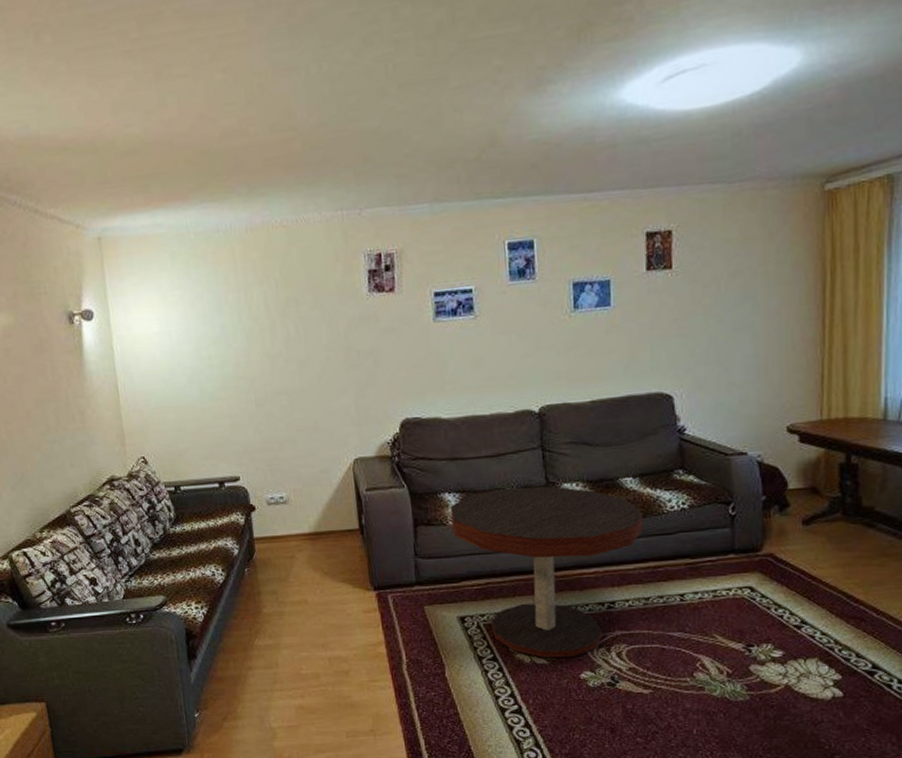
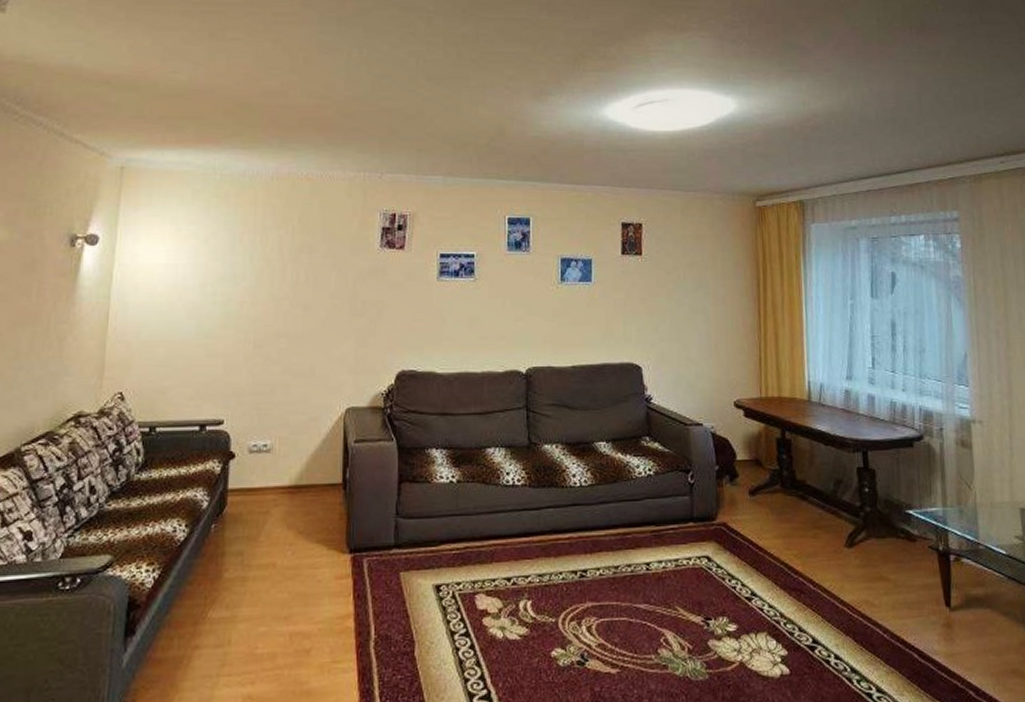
coffee table: present [450,486,644,658] -> none [436,446,615,633]

